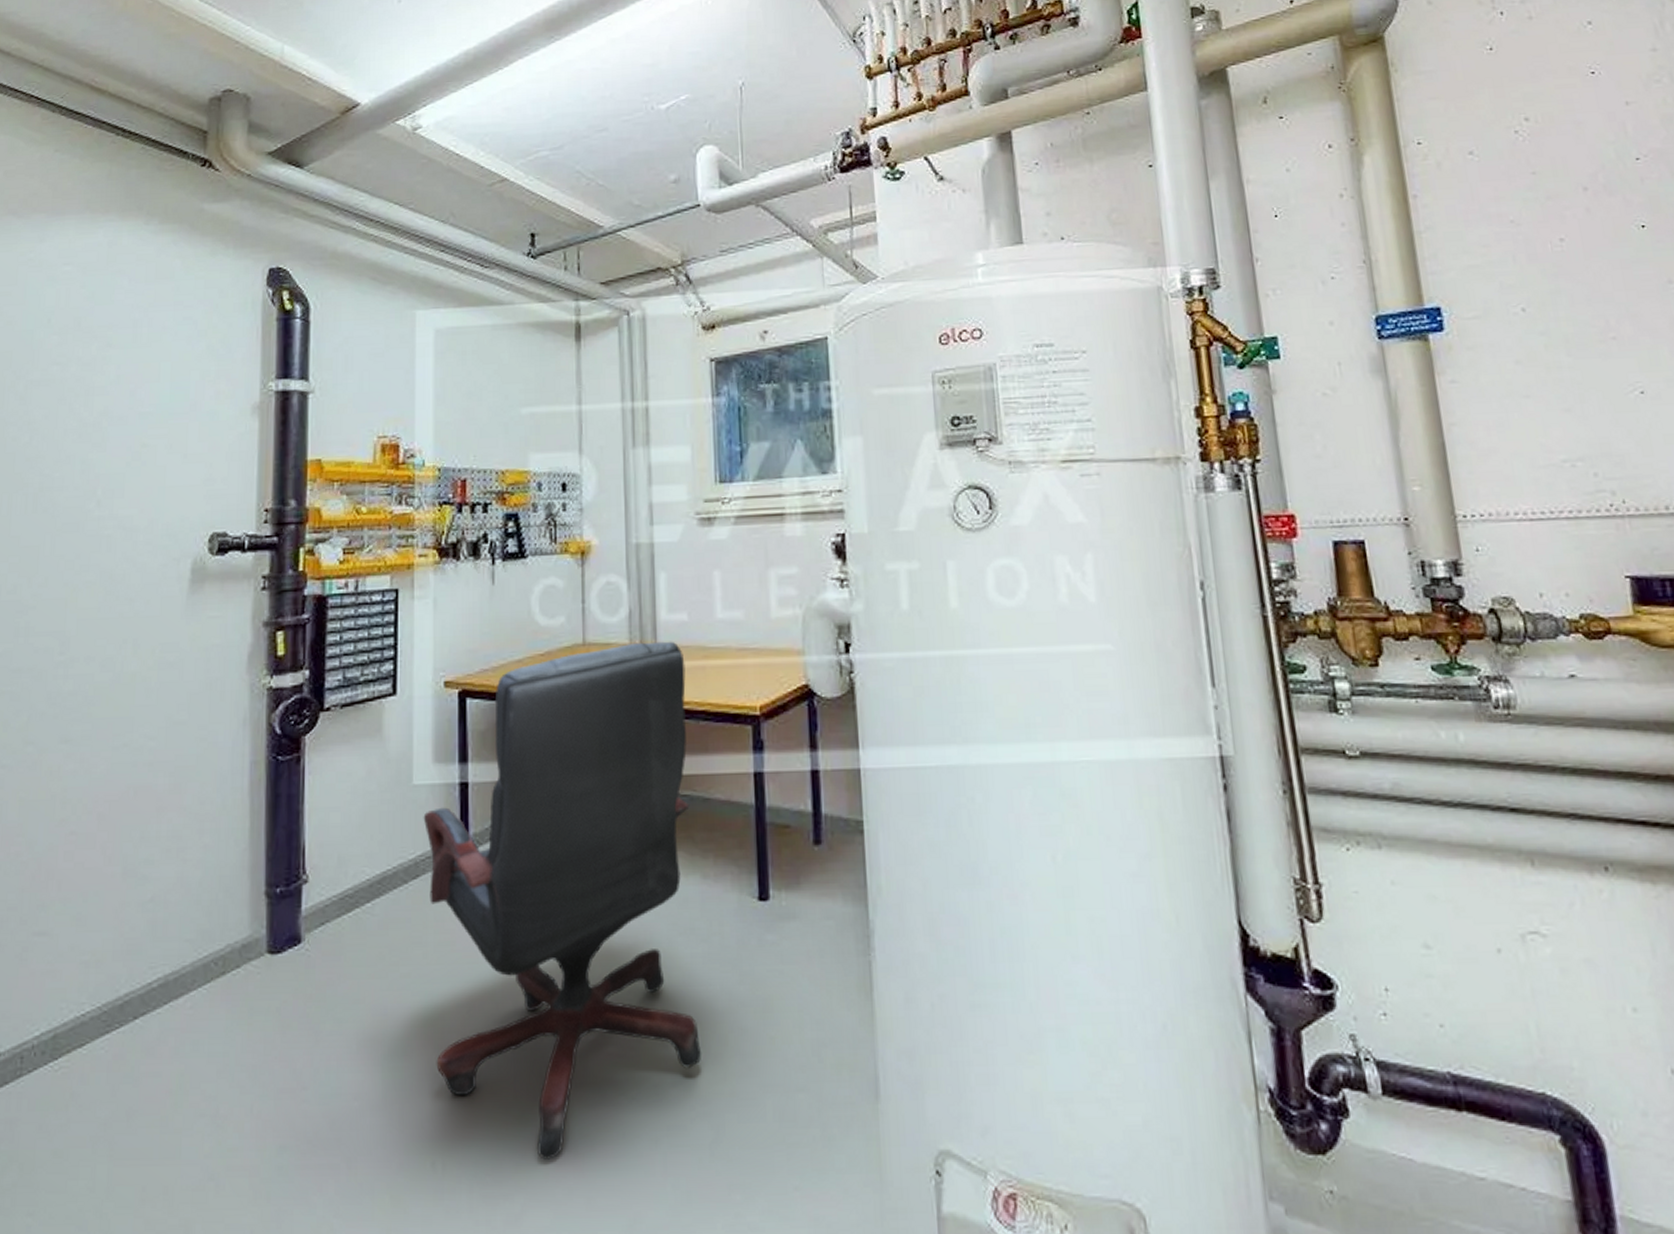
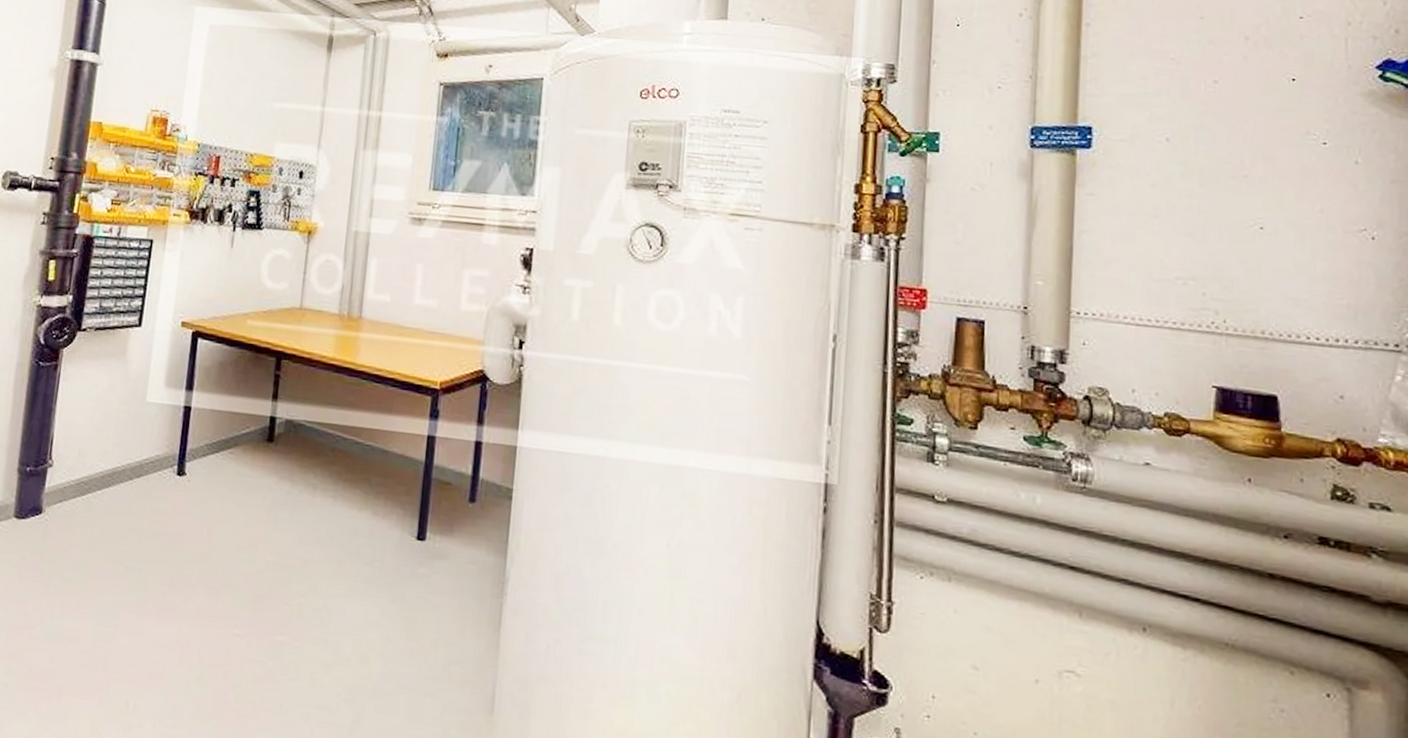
office chair: present [423,641,701,1160] -> none [138,313,383,715]

